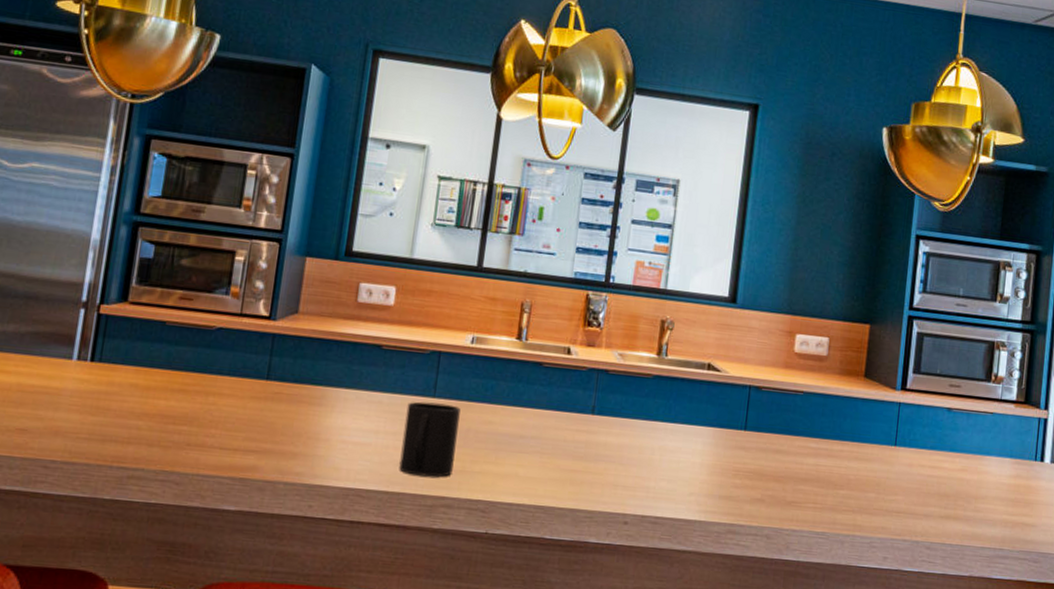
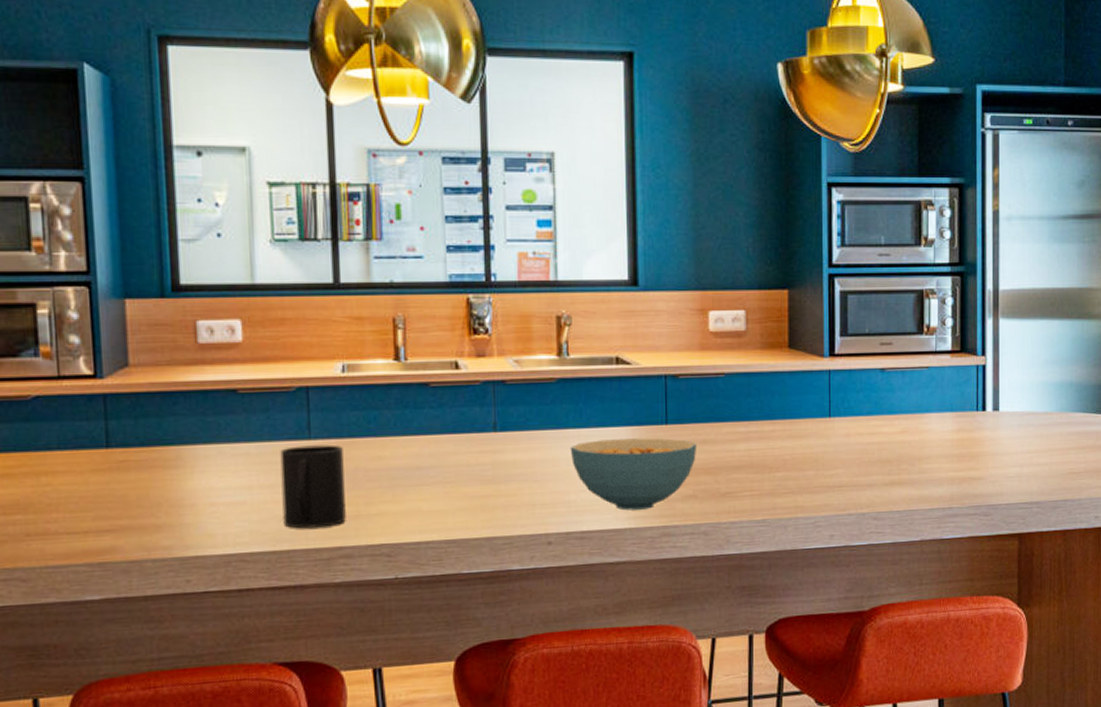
cereal bowl: none [656,435,771,506] -> present [570,438,697,511]

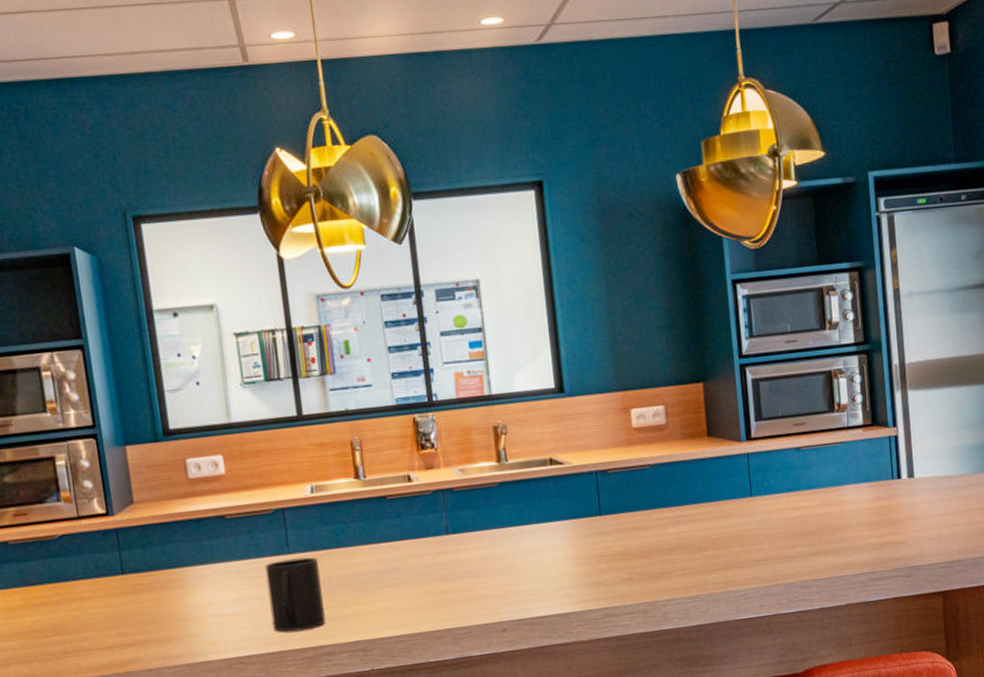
cereal bowl: present [570,438,697,511] -> none [515,528,630,596]

